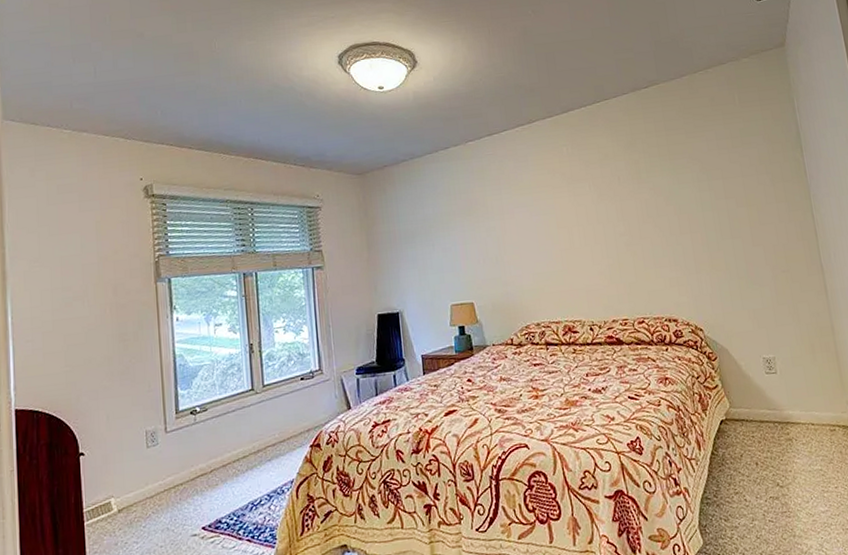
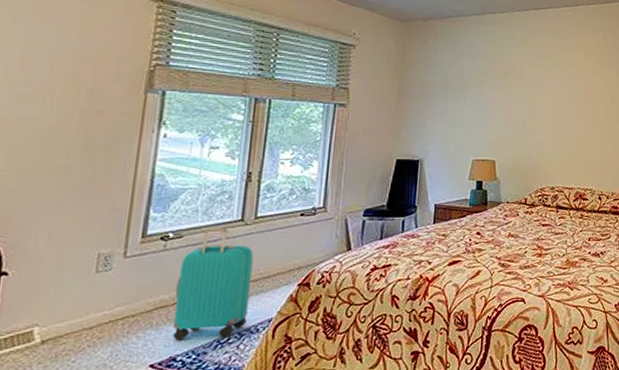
suitcase: none [210,397,273,505] -> present [172,227,254,341]

